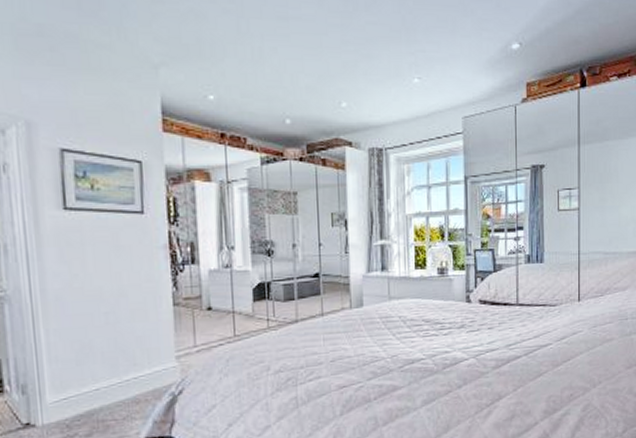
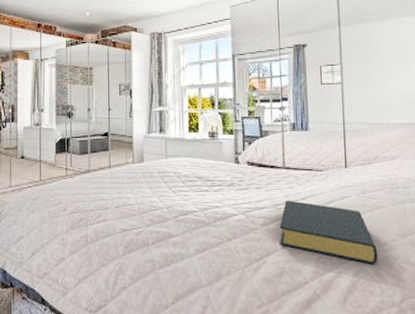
hardback book: none [511,339,605,398] -> present [279,200,378,264]

